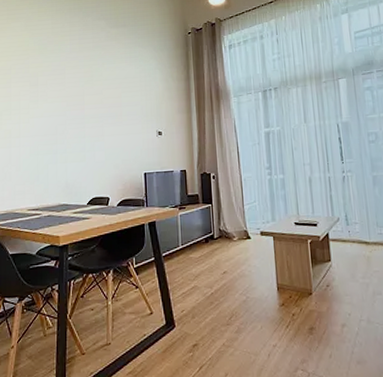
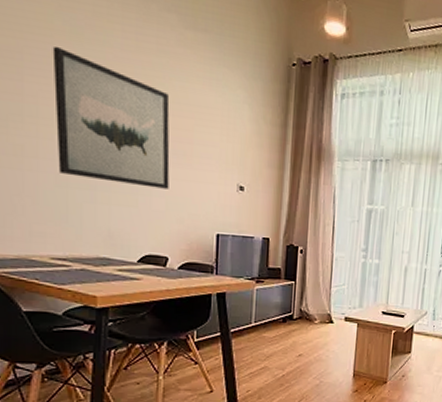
wall art: none [28,60,107,146] -> present [52,46,170,189]

